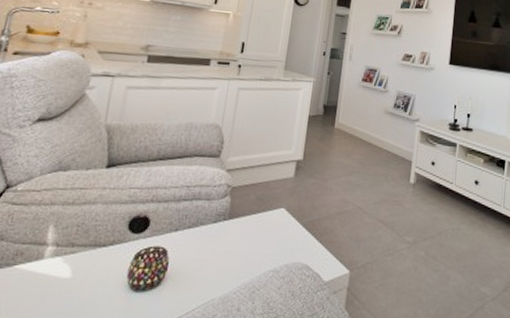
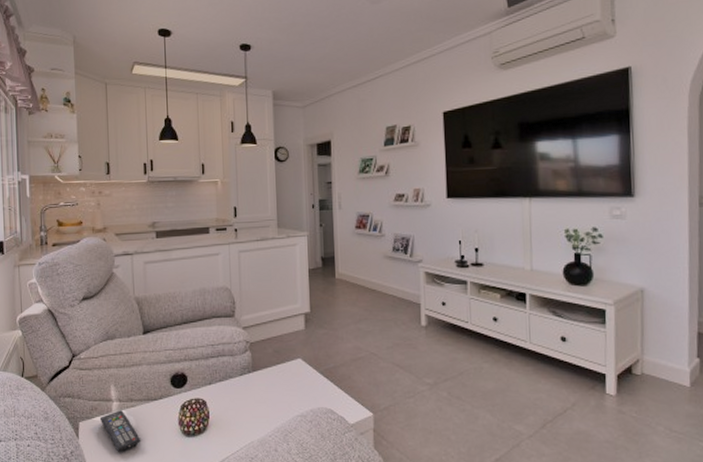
remote control: none [24,257,74,309] -> present [99,410,140,452]

